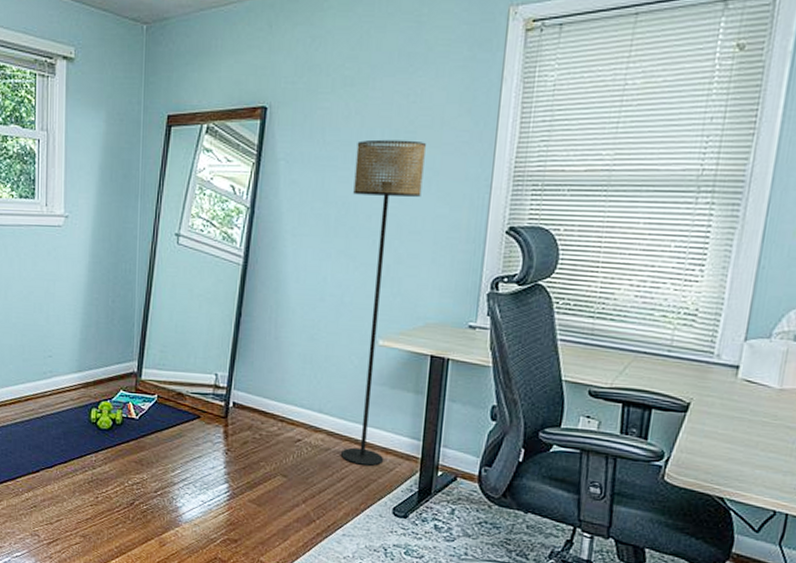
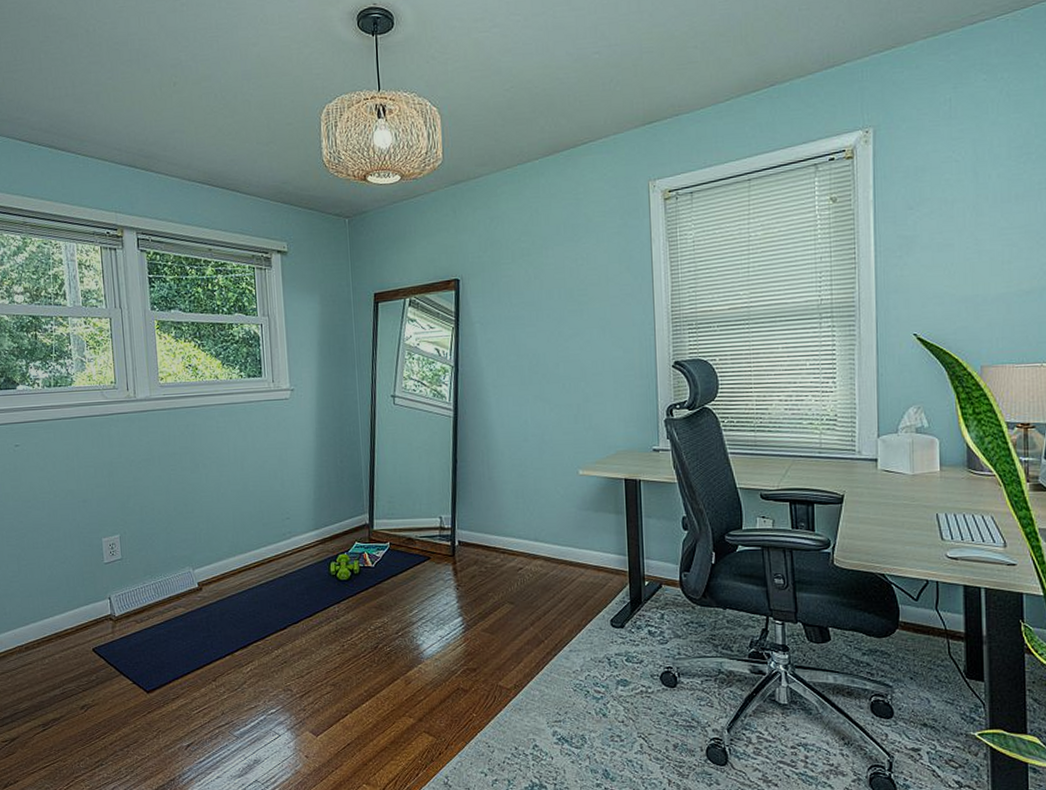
floor lamp: present [341,139,426,466] -> none [539,296,598,584]

